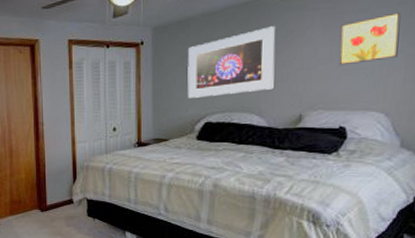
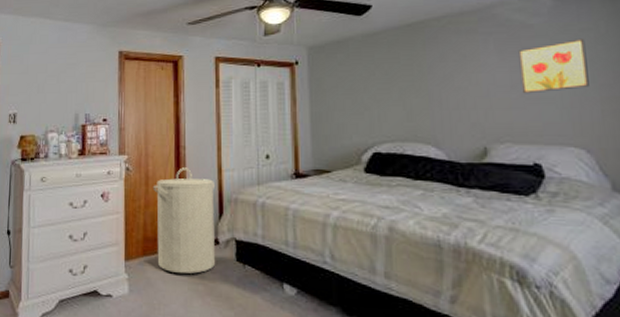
laundry hamper: none [16,141,70,227] -> present [152,167,215,274]
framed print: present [187,26,275,98] -> none [349,49,450,124]

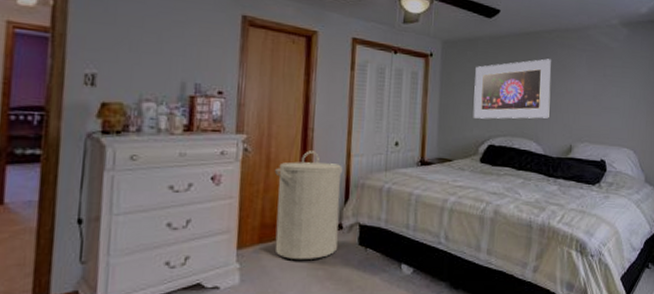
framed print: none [349,49,450,124] -> present [473,58,551,119]
wall art: present [518,38,589,94] -> none [600,64,643,104]

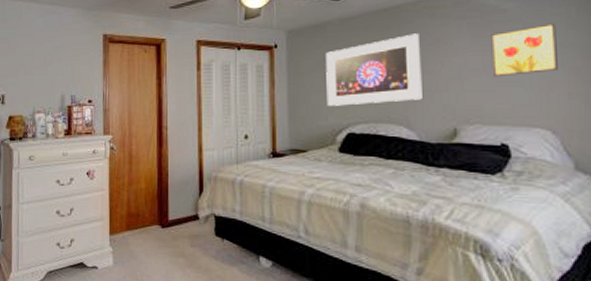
laundry hamper: present [274,151,342,259] -> none [136,147,195,247]
wall art: none [600,64,643,104] -> present [491,23,558,77]

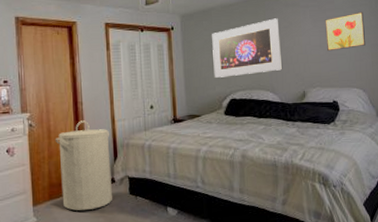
laundry hamper: none [136,147,195,247] -> present [55,120,112,211]

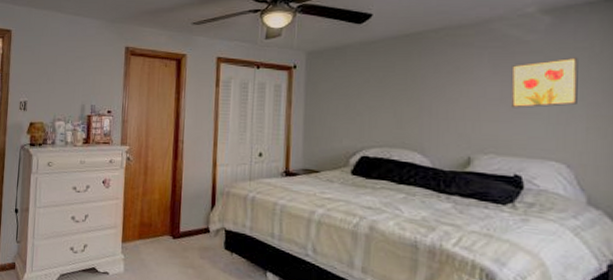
laundry hamper: present [55,120,112,211] -> none [151,160,209,258]
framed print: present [212,18,282,78] -> none [342,61,440,129]

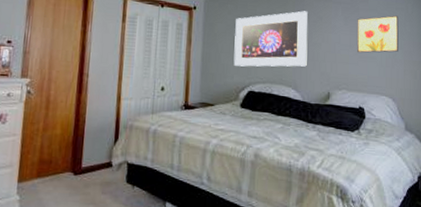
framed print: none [342,61,440,129] -> present [233,11,308,67]

